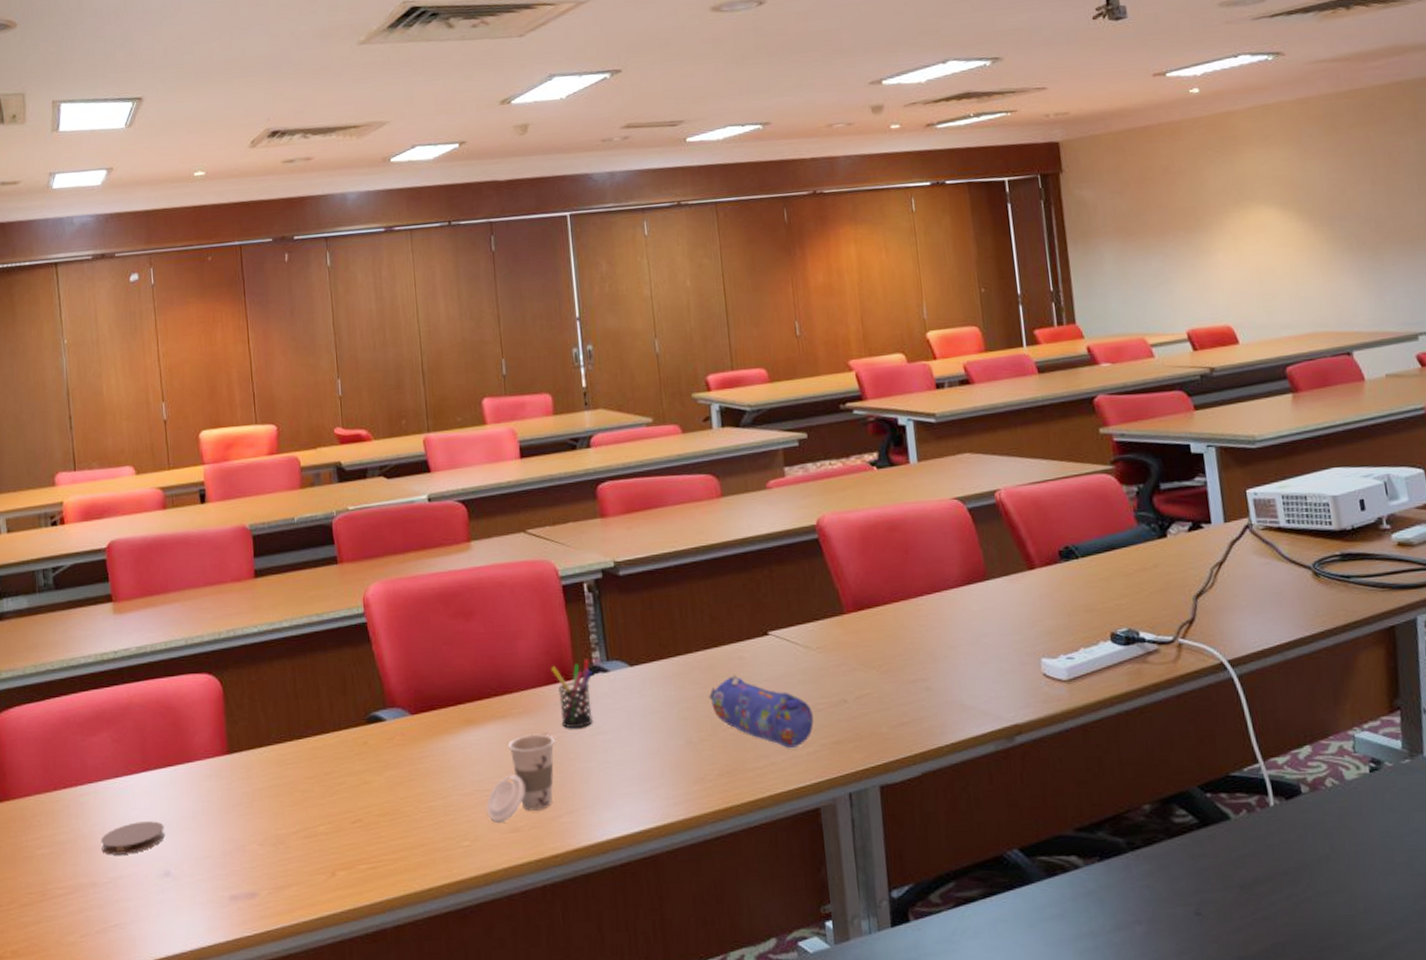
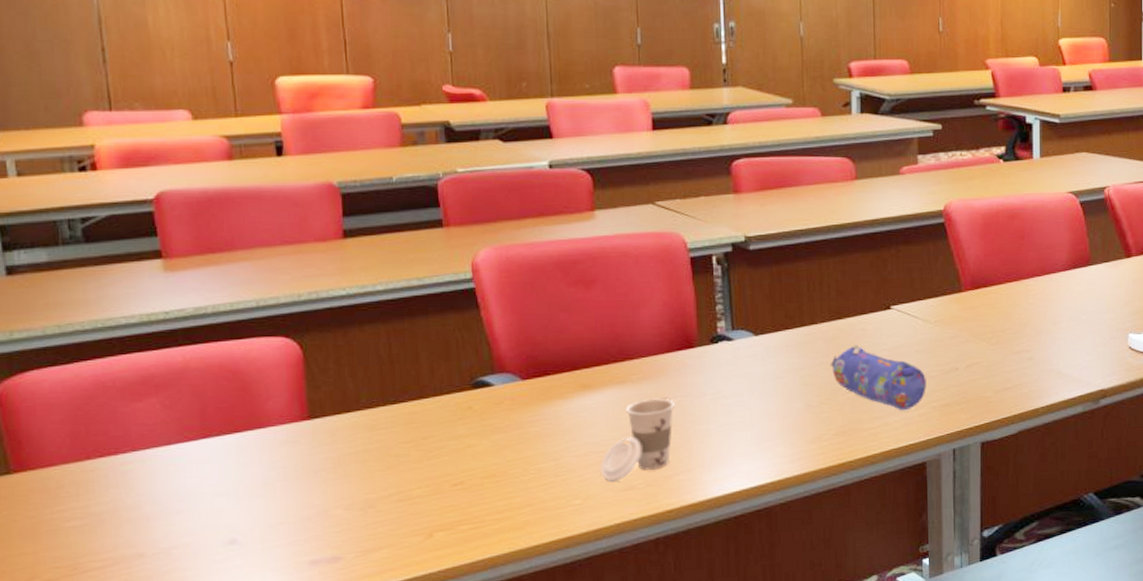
coaster: present [101,821,165,855] -> none [149,489,230,525]
pen holder: present [551,659,593,729] -> none [675,328,717,394]

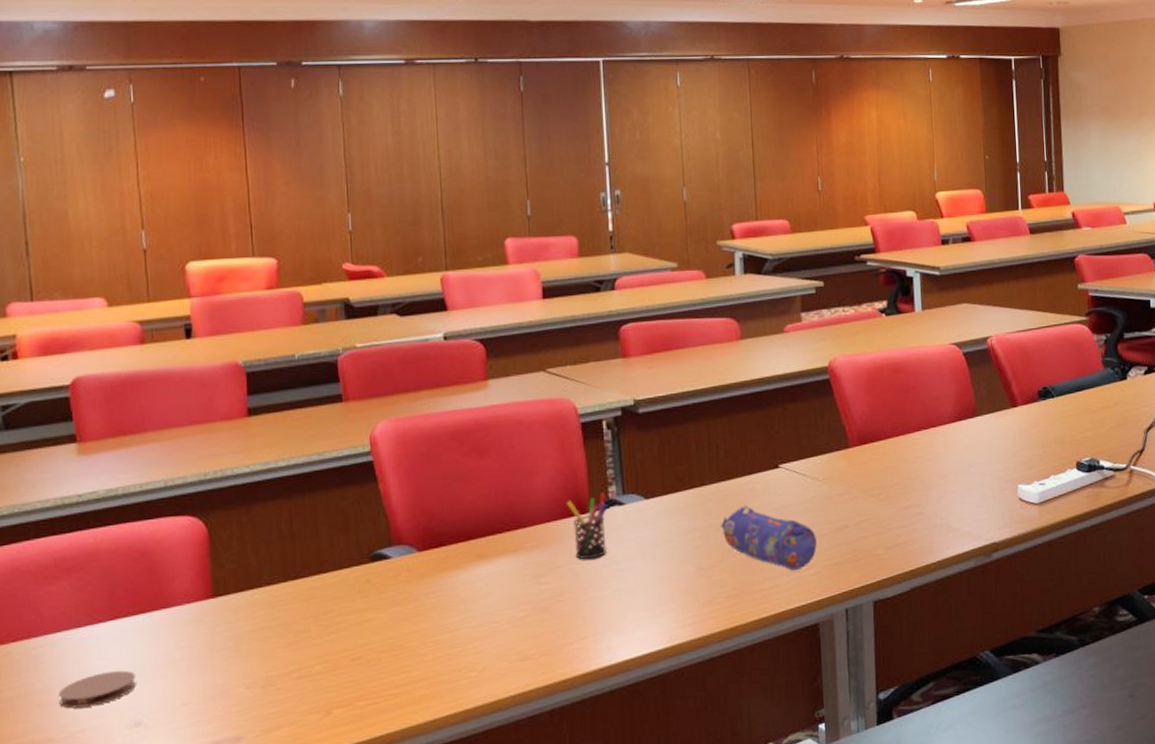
coaster: none [149,489,230,525] -> present [59,670,136,709]
cup: present [600,398,676,482] -> none [495,565,569,653]
pen holder: none [675,328,717,394] -> present [567,493,609,560]

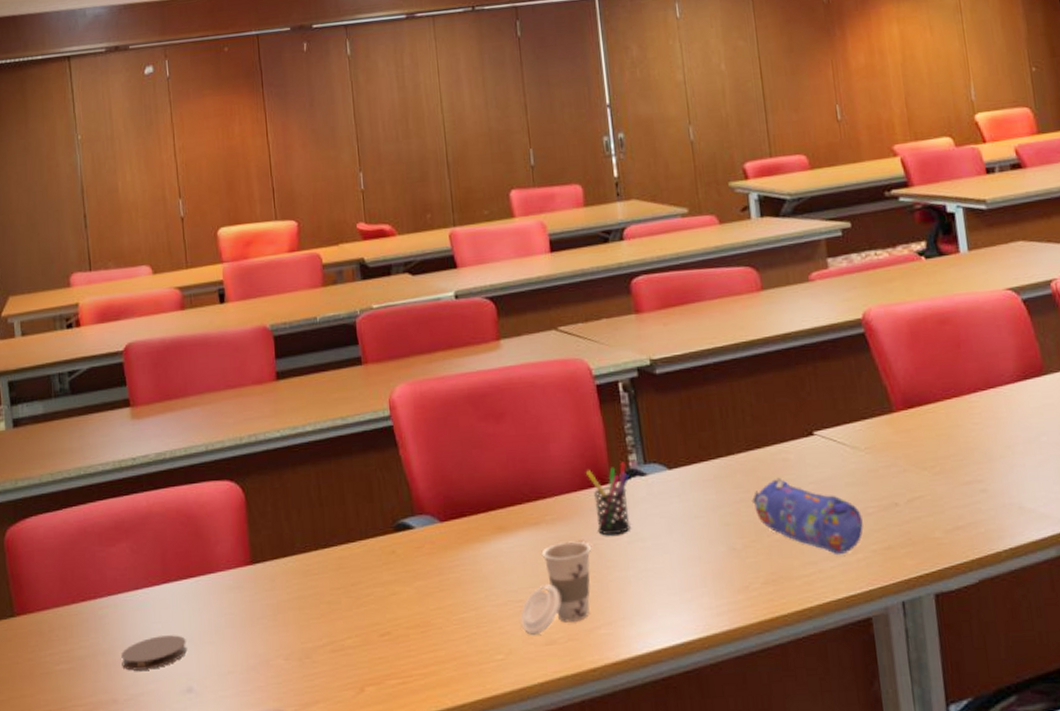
cup: none [495,565,569,653] -> present [520,541,592,635]

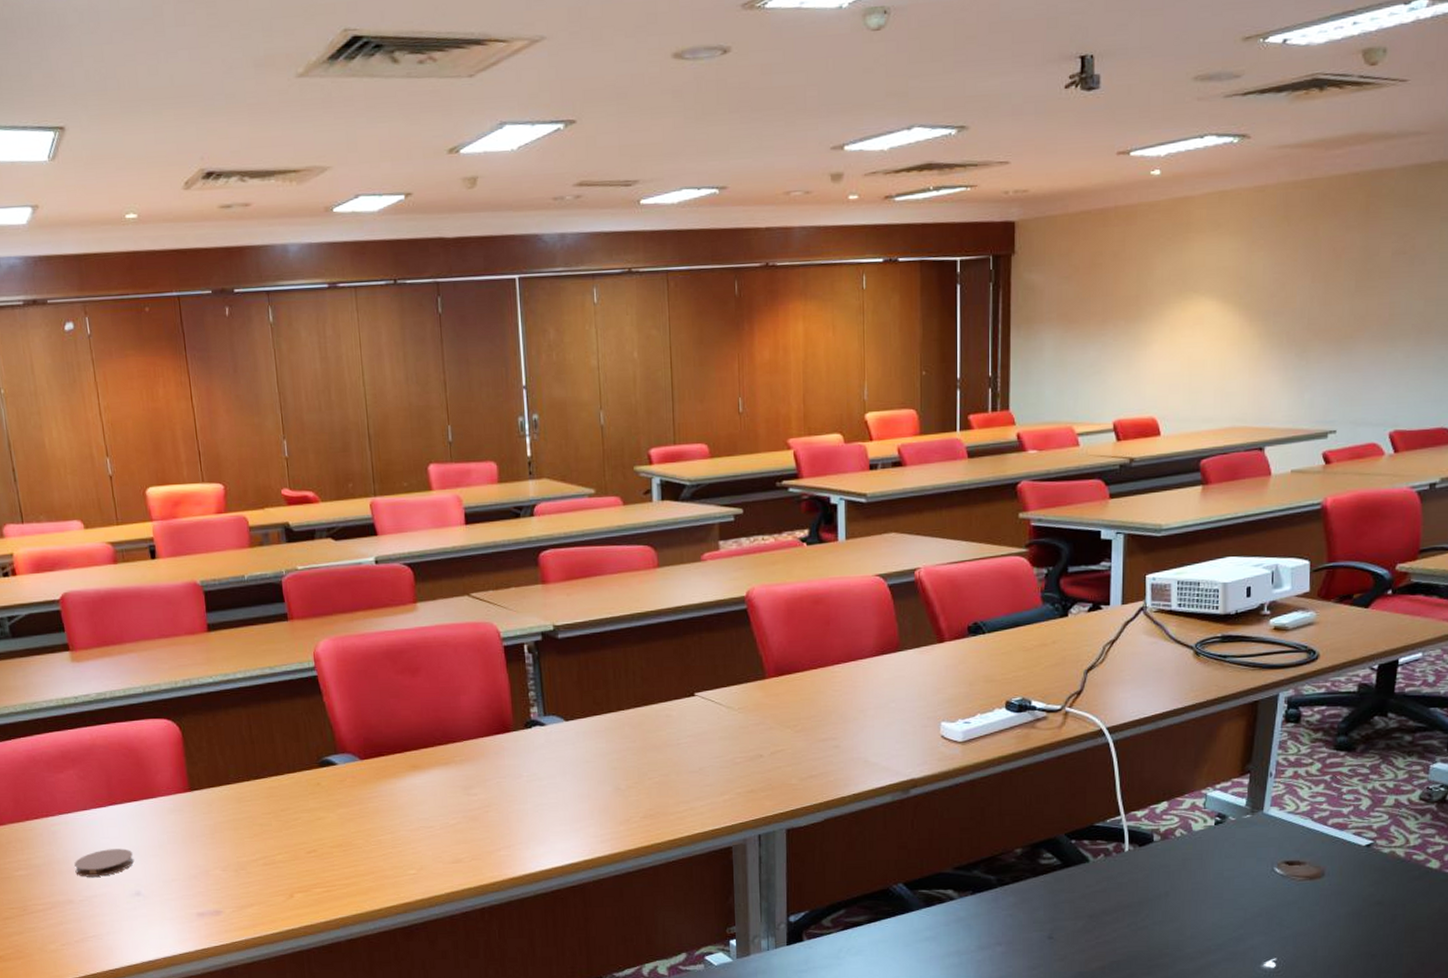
cup: present [520,541,592,635] -> none [431,779,495,855]
pen holder: present [586,462,630,536] -> none [492,713,531,775]
pencil case: present [751,477,864,556] -> none [636,730,731,796]

